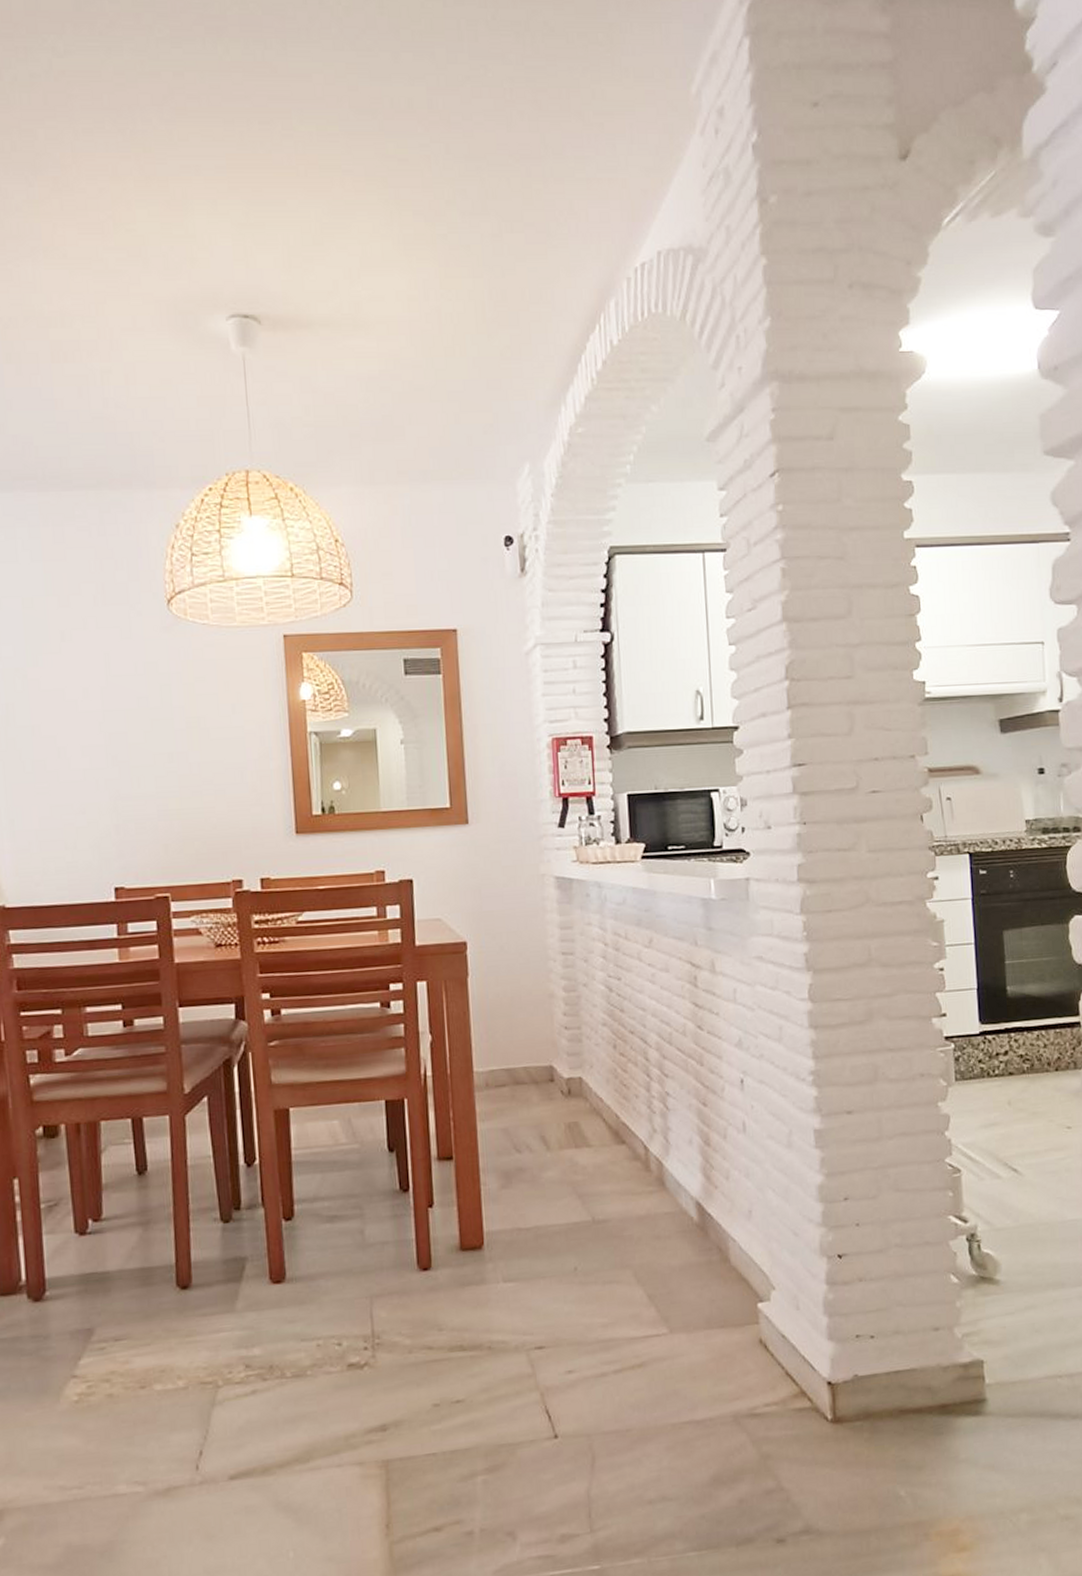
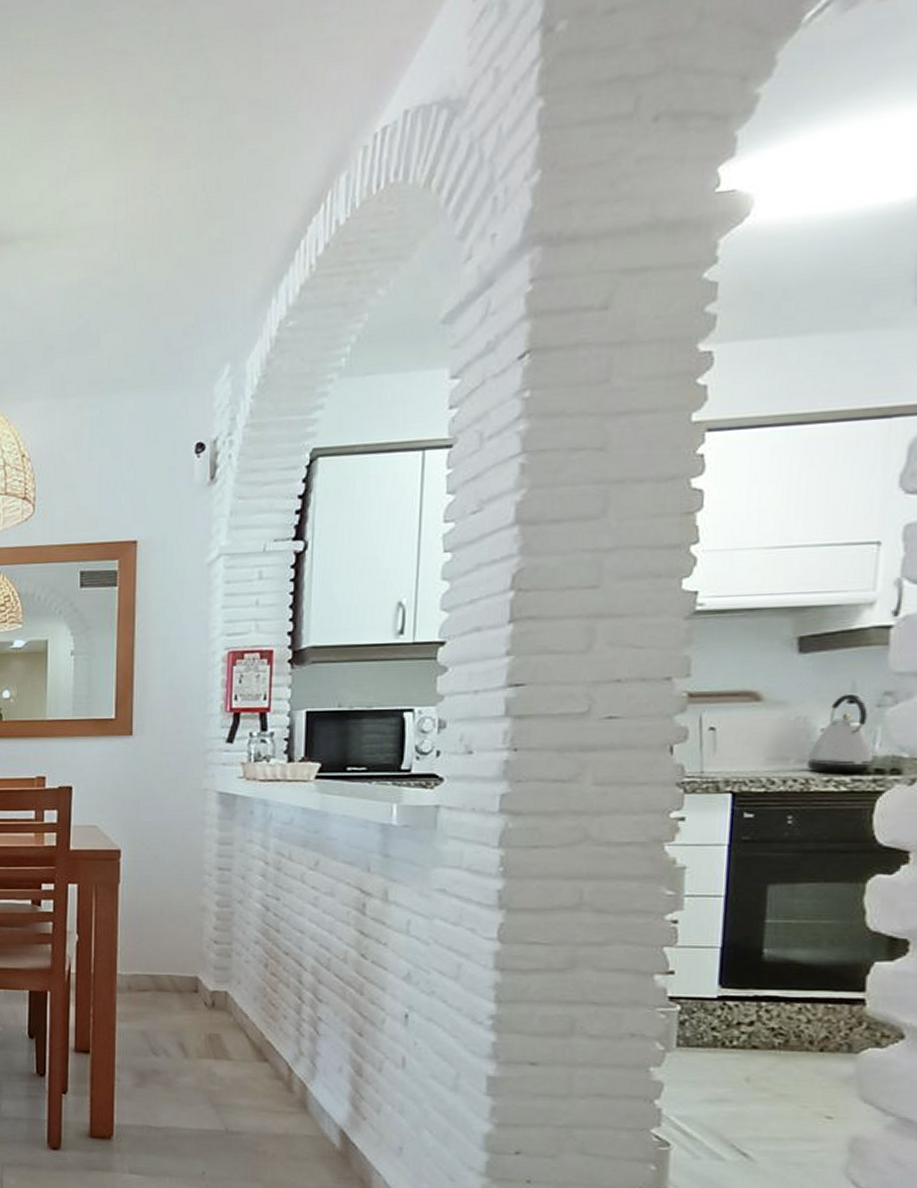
kettle: none [1016,766,1061,834] -> present [805,693,873,774]

